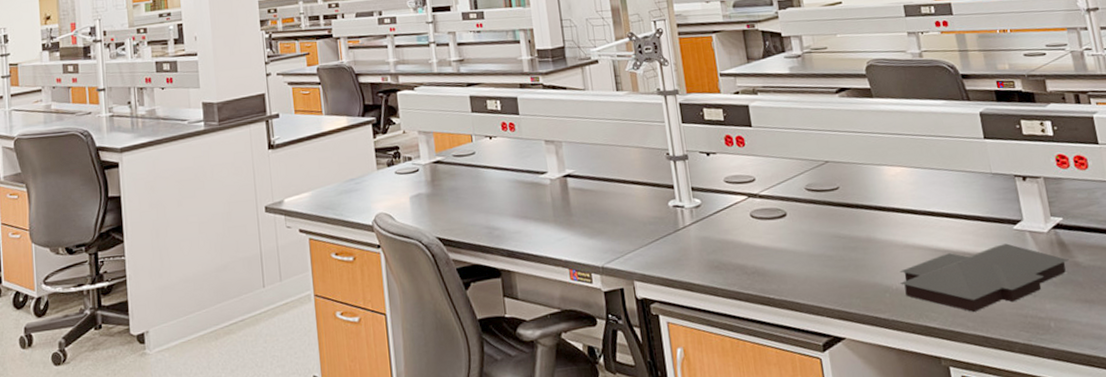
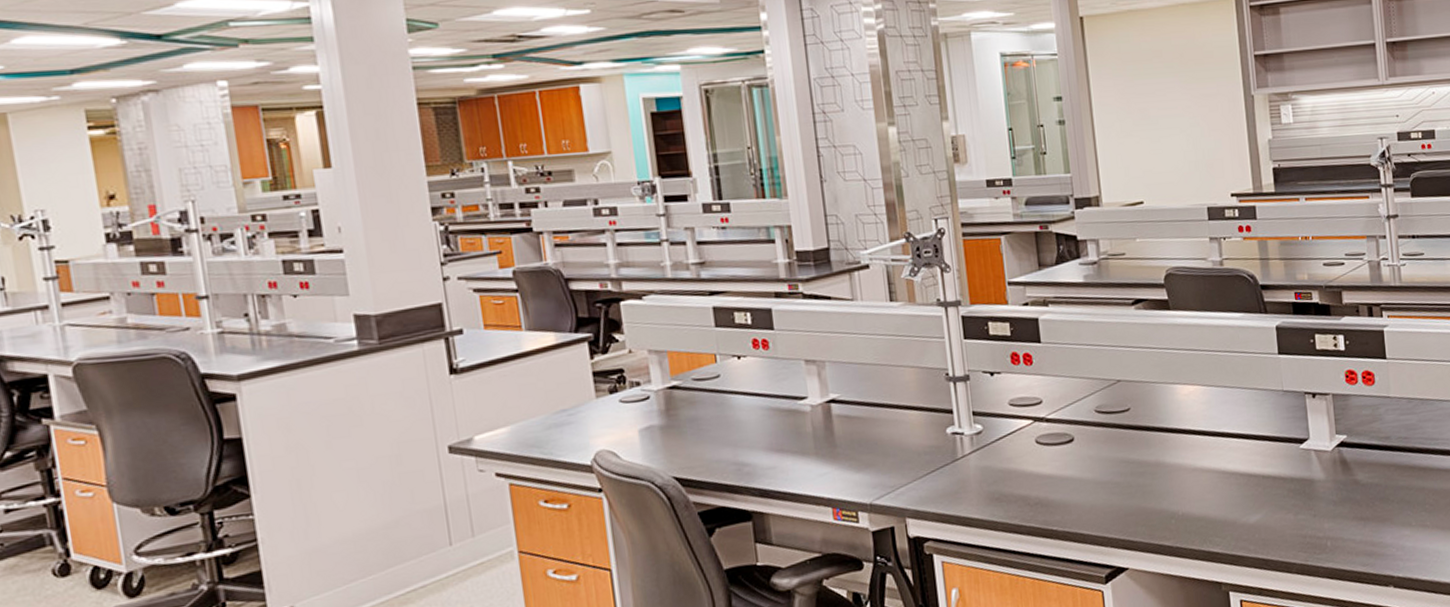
papers: present [900,243,1069,312] -> none [1186,463,1349,535]

